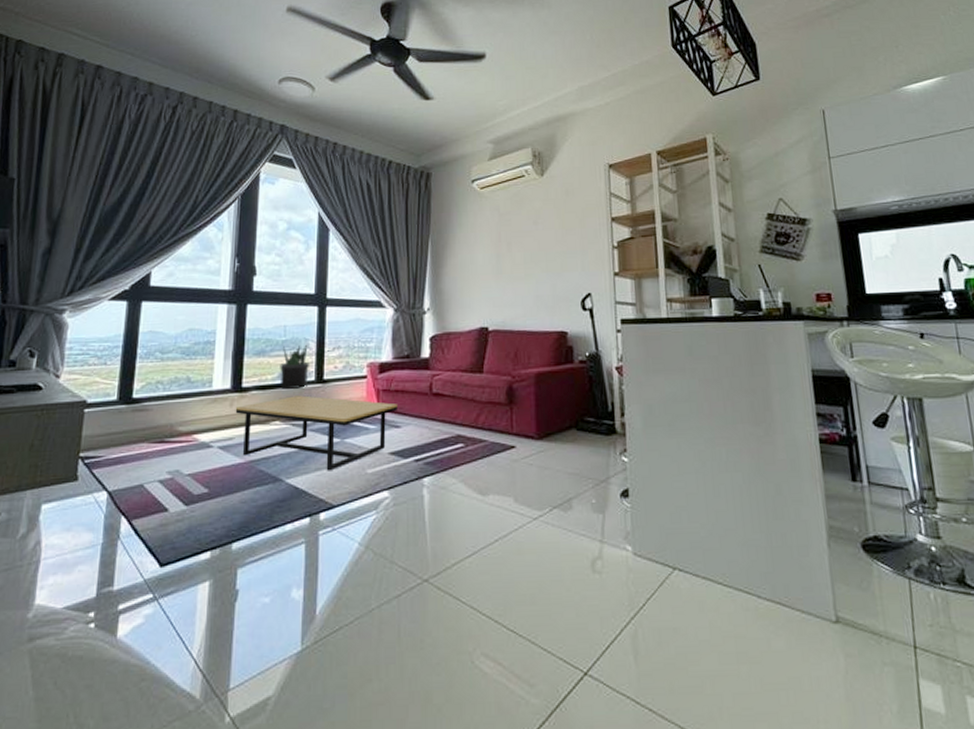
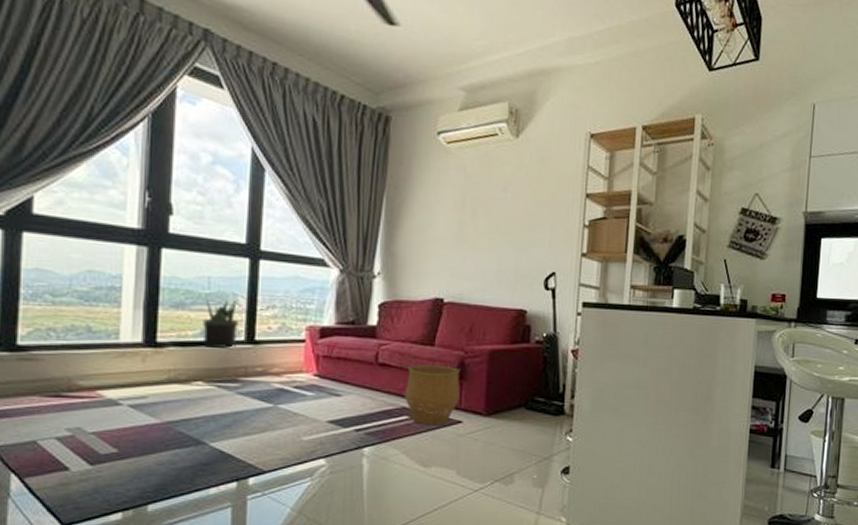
coffee table: present [235,395,399,471] -> none [148,355,340,437]
basket: none [458,391,511,452] -> present [404,365,461,425]

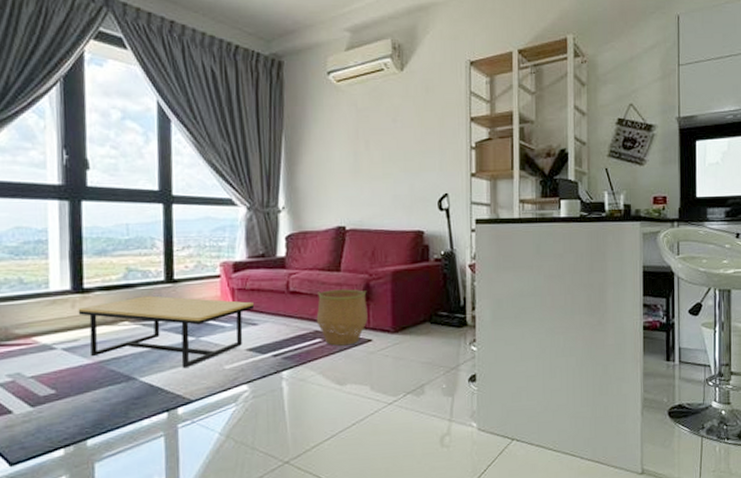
coffee table: none [148,355,340,437] -> present [78,295,255,369]
planter: present [203,299,238,348] -> none [124,244,157,289]

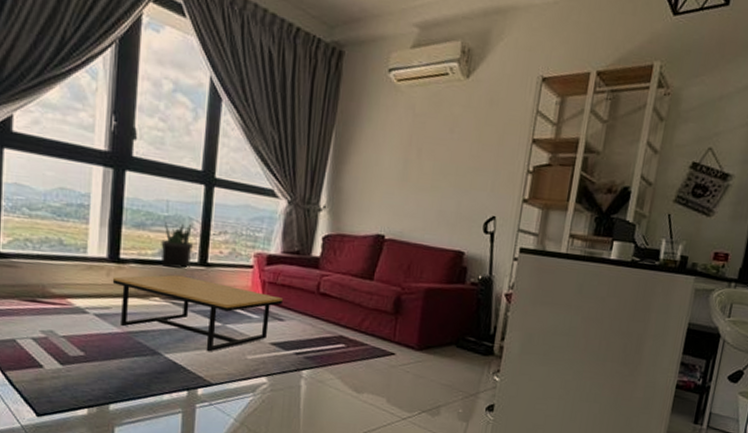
planter: none [124,244,157,289] -> present [161,222,193,268]
basket: present [316,289,368,346] -> none [342,297,397,356]

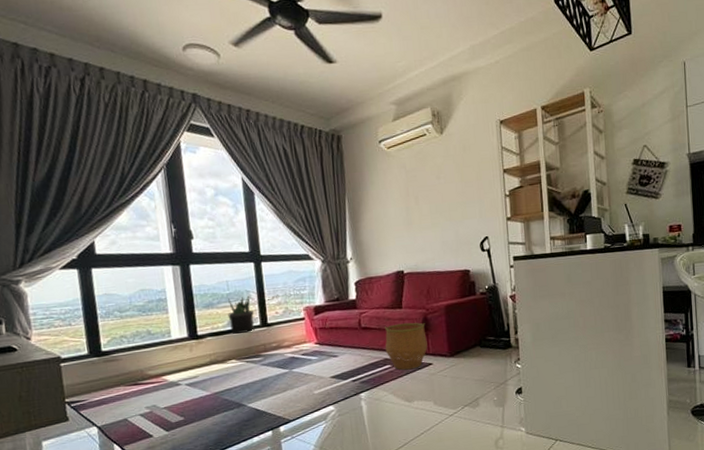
coffee table: present [112,274,284,352] -> none [195,337,334,395]
basket: none [342,297,397,356] -> present [385,322,428,370]

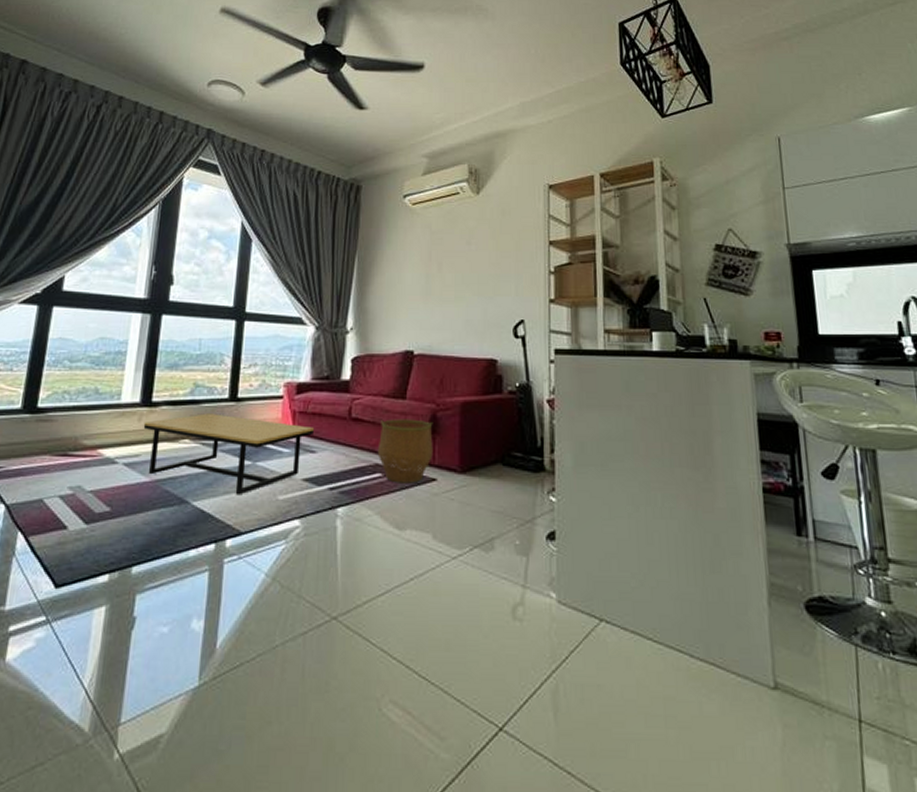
coffee table: none [195,337,334,395] -> present [143,413,315,495]
planter: present [228,296,254,334] -> none [192,359,223,406]

